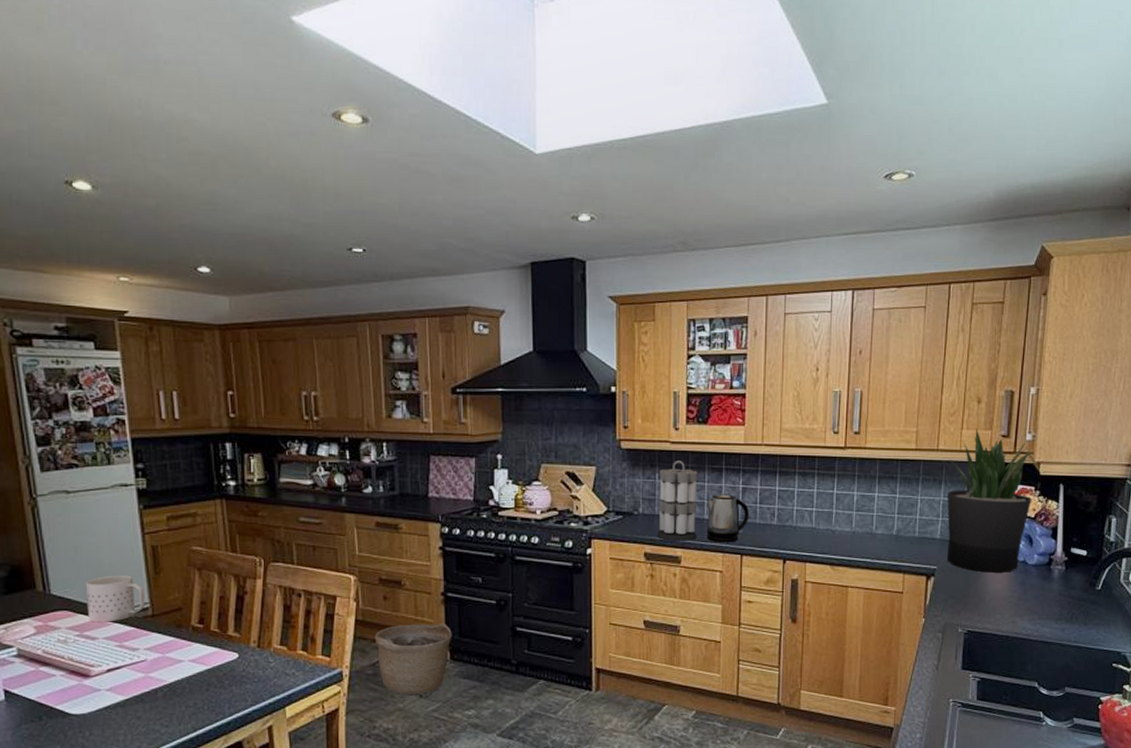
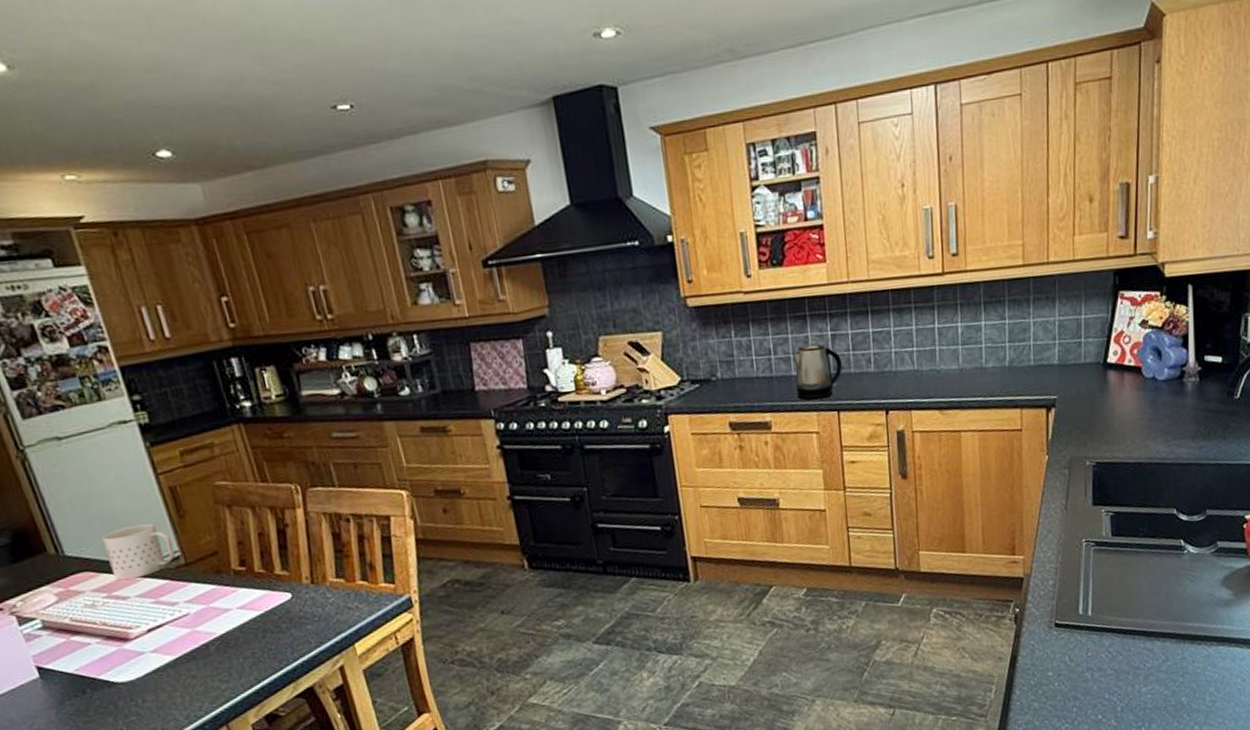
basket: present [374,624,452,696] -> none [440,530,527,614]
spice rack: present [657,461,698,541] -> none [735,312,786,406]
planter: present [947,428,1032,573] -> none [1061,231,1158,396]

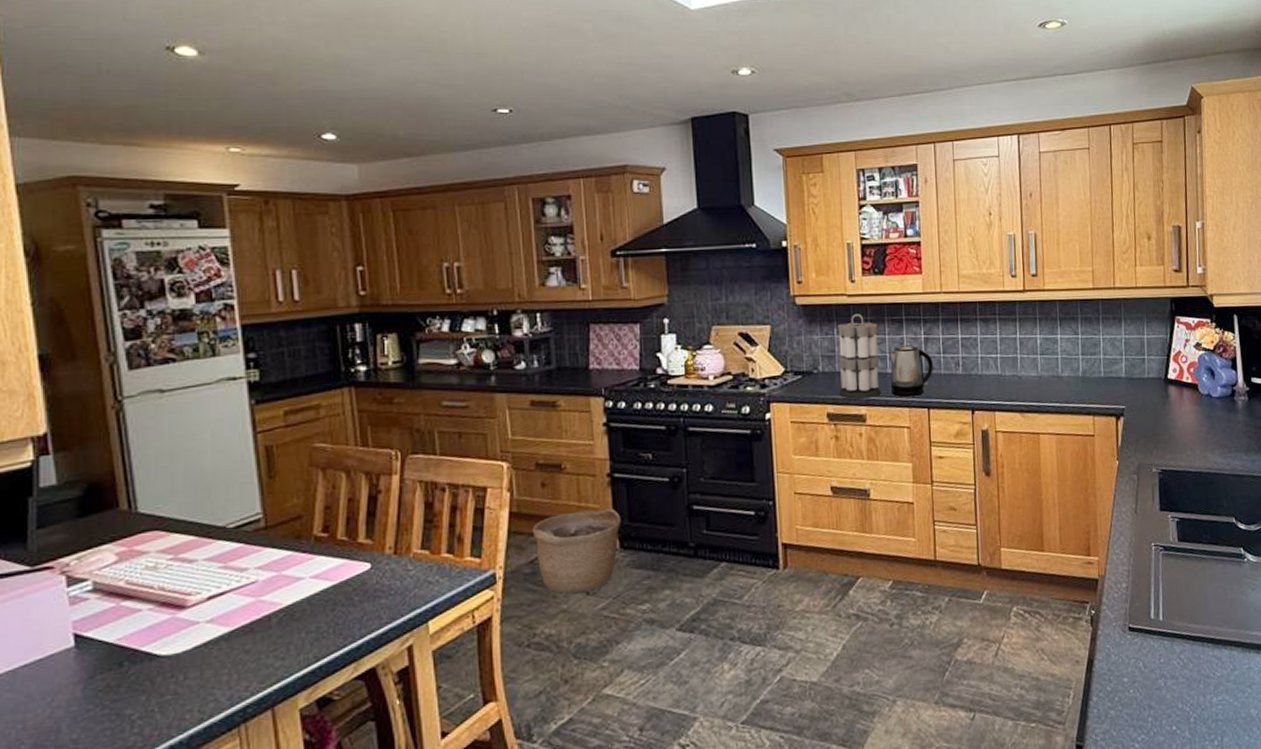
mug: present [101,523,176,581] -> none [182,482,257,542]
basket: none [440,530,527,614] -> present [532,508,621,595]
spice rack: none [735,312,786,406] -> present [838,314,881,399]

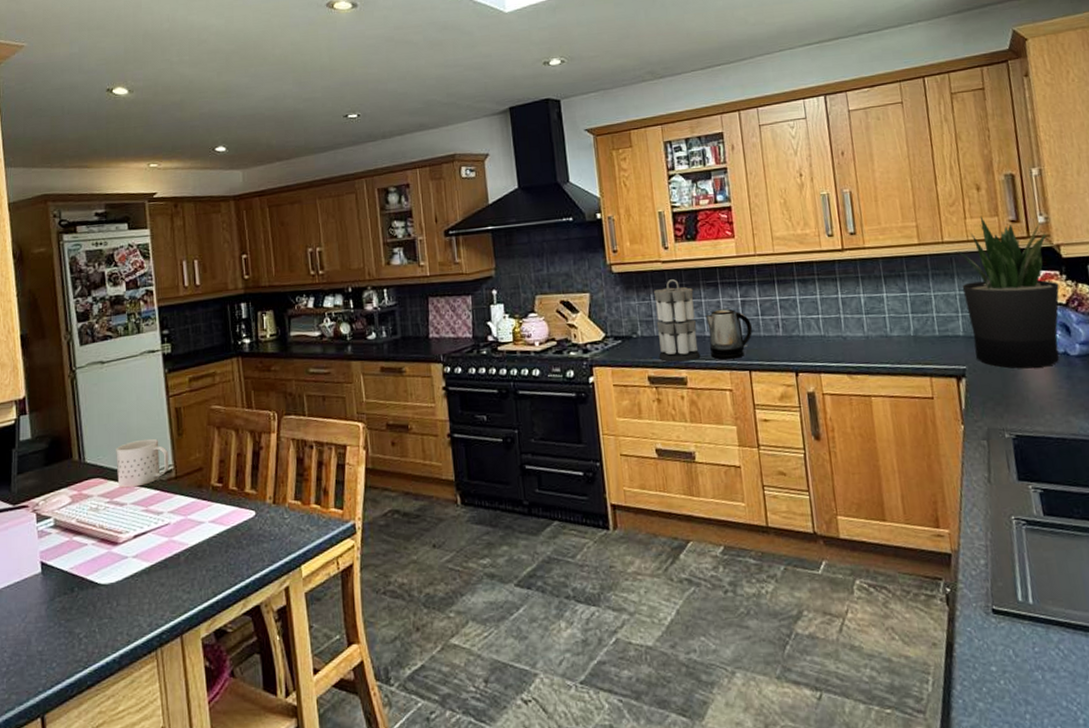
mug: none [182,482,257,542] -> present [116,438,169,488]
basket: present [532,508,621,595] -> none [385,466,461,546]
planter: none [1126,264,1209,409] -> present [957,215,1060,369]

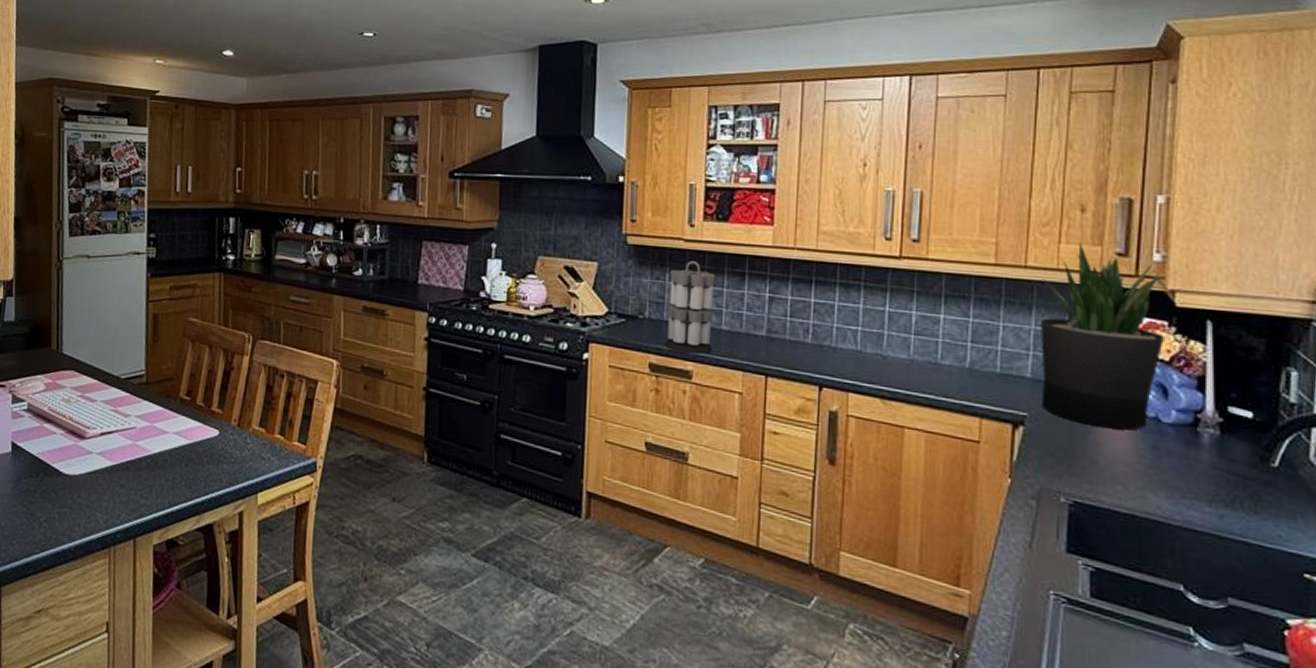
mug: present [116,438,169,488] -> none [90,339,143,386]
kettle: present [705,308,752,360] -> none [723,302,777,360]

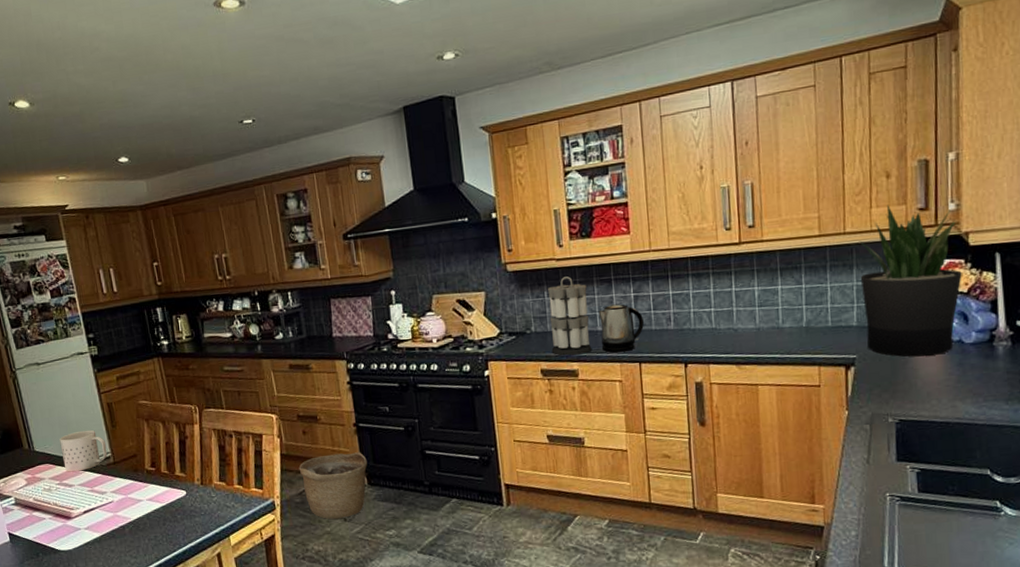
mug: none [90,339,143,386] -> present [59,430,108,472]
basket: none [351,418,431,498] -> present [298,452,368,520]
kettle: none [723,302,777,360] -> present [598,304,644,353]

